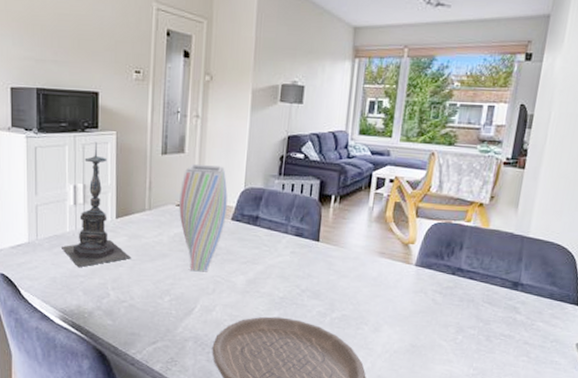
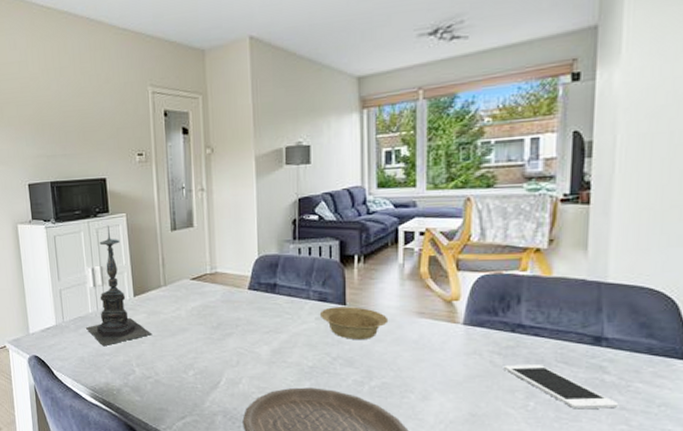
vase: present [178,163,228,272] -> none [192,236,243,344]
bowl: none [294,242,355,274] -> present [319,307,389,339]
cell phone: none [442,303,524,343] -> present [504,365,619,410]

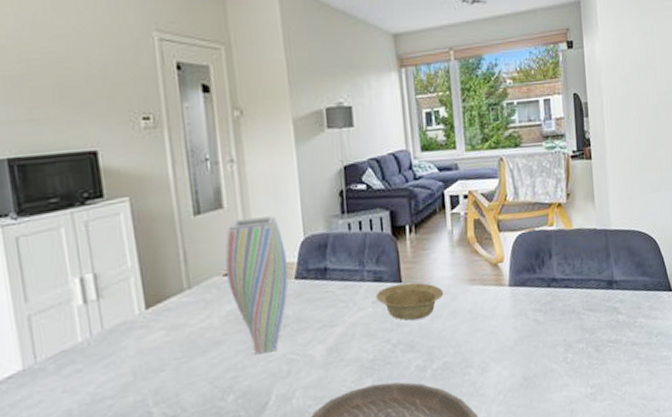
candle holder: present [86,225,153,347] -> none [74,214,175,388]
vase: none [192,236,243,344] -> present [225,216,289,354]
cell phone: present [504,365,619,410] -> none [546,315,631,353]

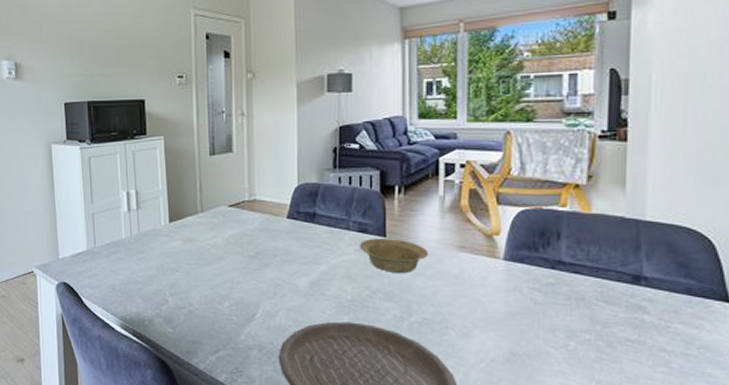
vase: present [225,216,289,354] -> none [230,162,282,275]

